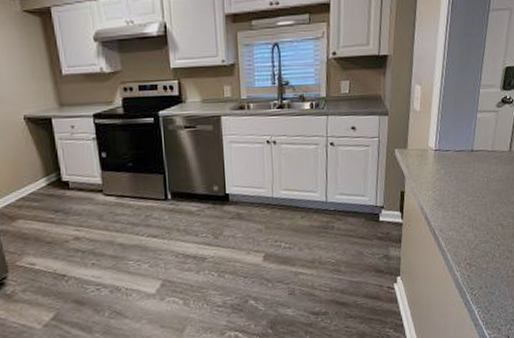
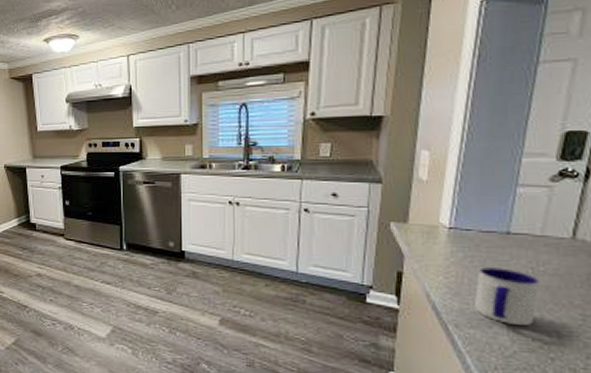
mug: none [451,179,491,223] -> present [473,267,539,325]

